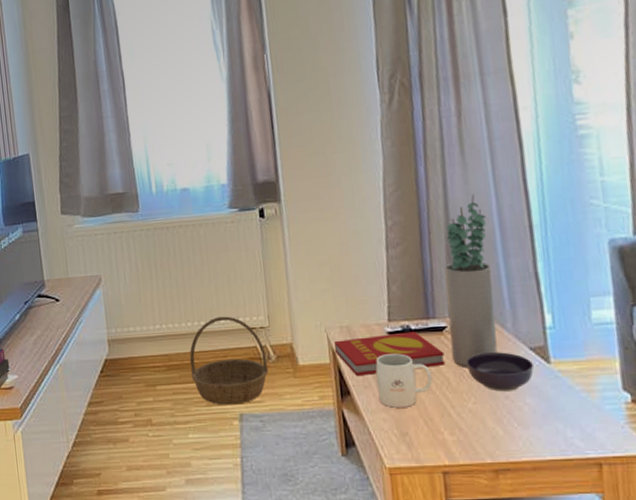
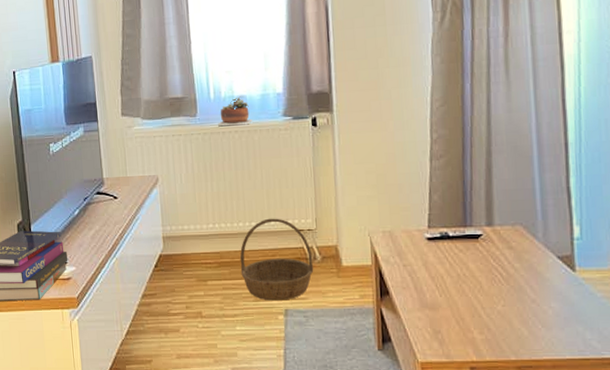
succulent plant: none [161,189,197,222] -> present [218,96,252,127]
book: present [334,331,446,376] -> none [376,238,479,277]
mug: present [375,353,433,408] -> none [413,258,466,308]
vase: present [443,194,498,369] -> none [483,112,528,274]
bowl: present [466,352,535,392] -> none [499,260,561,296]

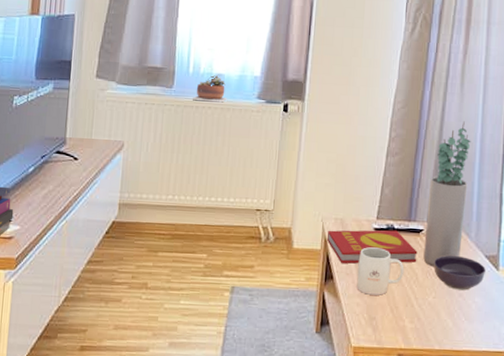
basket: present [239,218,314,301] -> none [193,195,266,278]
book: none [376,238,479,277] -> present [326,230,418,264]
mug: none [413,258,466,308] -> present [357,247,404,295]
vase: none [483,112,528,274] -> present [423,121,471,267]
bowl: none [499,260,561,296] -> present [434,255,487,291]

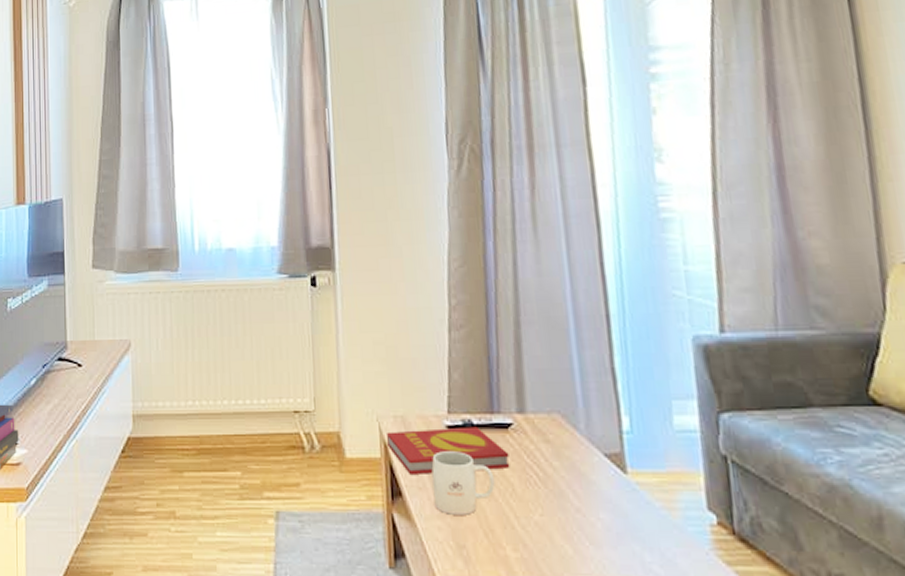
succulent plant: present [193,74,227,103] -> none [203,249,242,284]
vase: present [423,121,471,267] -> none [511,276,569,474]
bowl: present [434,255,487,291] -> none [534,457,609,504]

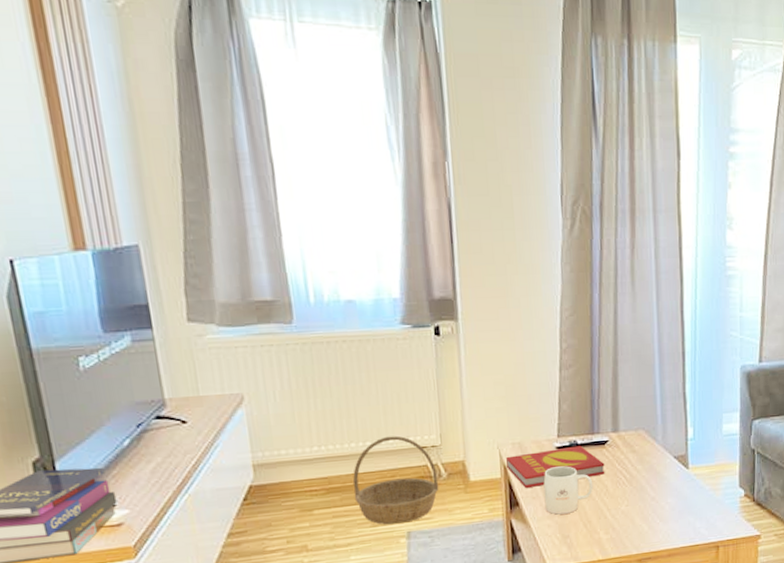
basket: none [223,396,312,500] -> present [352,435,439,525]

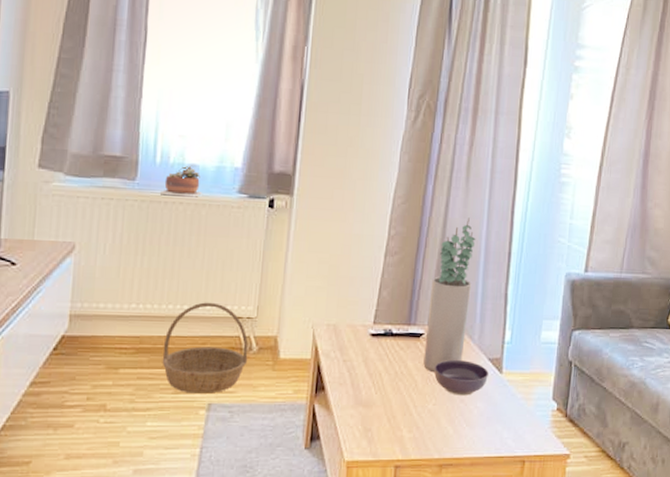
succulent plant: none [321,301,364,336] -> present [161,165,202,197]
book: present [505,445,605,488] -> none [317,335,417,373]
mug: present [543,466,593,515] -> none [351,354,403,405]
vase: none [609,322,650,476] -> present [423,217,476,373]
bowl: none [623,461,677,495] -> present [434,360,489,396]

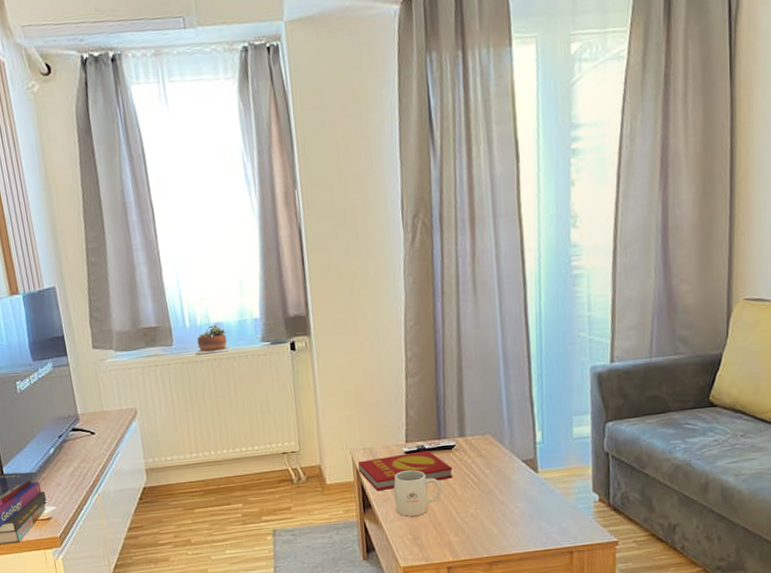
basket: present [162,302,248,394] -> none [225,442,299,523]
book: none [317,335,417,373] -> present [358,450,453,491]
mug: none [351,354,403,405] -> present [393,470,442,517]
vase: present [423,217,476,373] -> none [455,328,497,480]
bowl: present [434,360,489,396] -> none [471,465,525,498]

